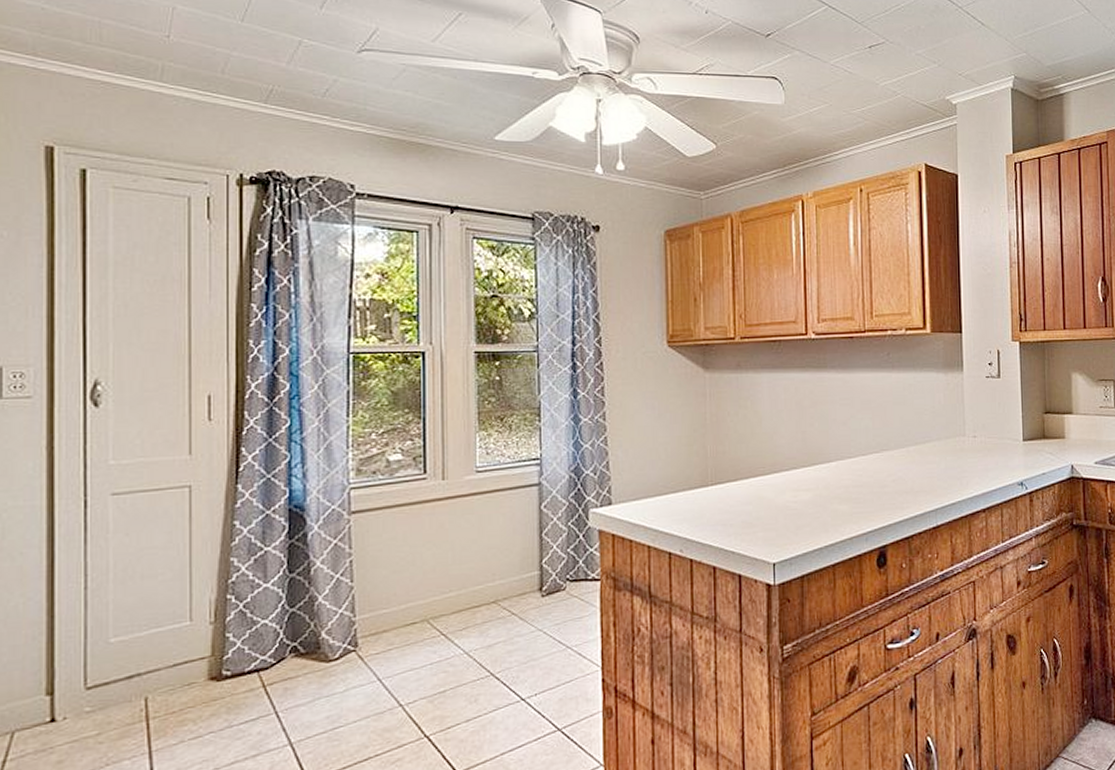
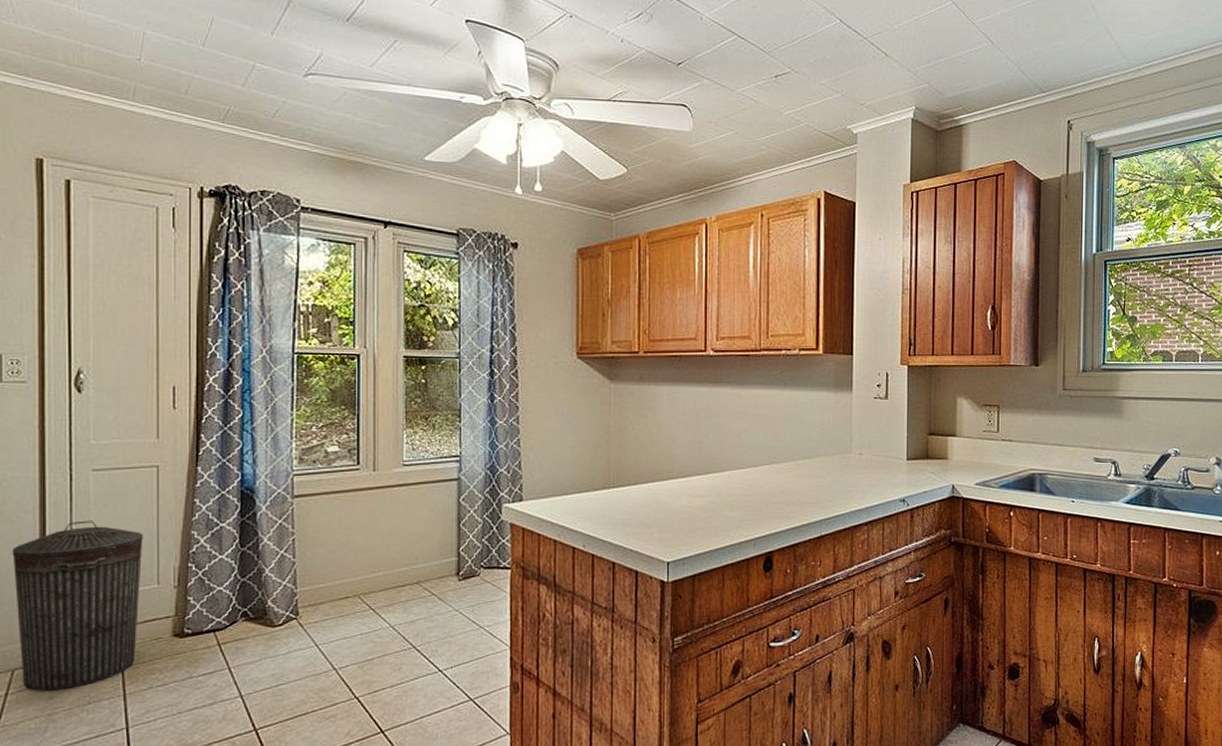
trash can: none [13,552,173,755] -> present [12,520,143,691]

